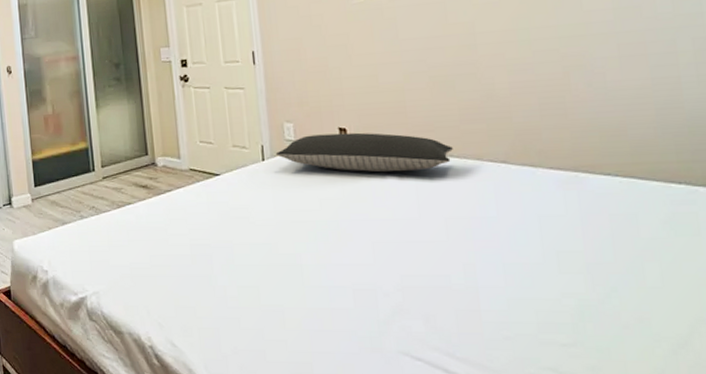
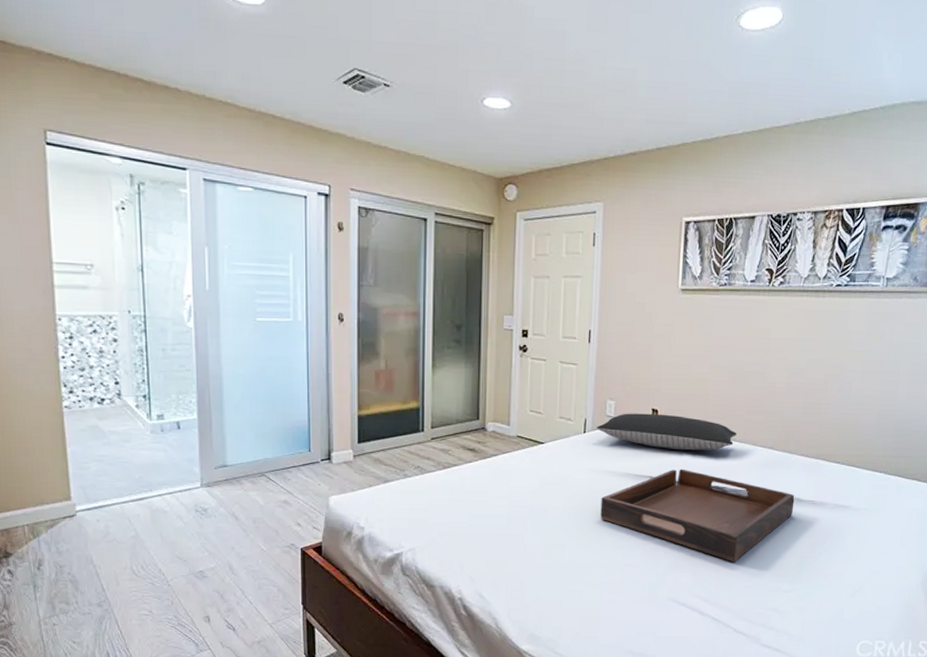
serving tray: none [293,193,554,307] -> present [600,468,795,562]

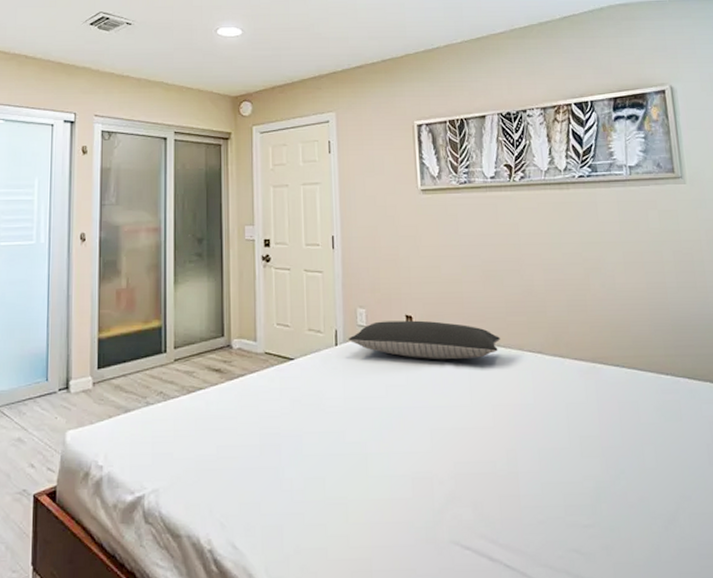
serving tray: present [600,468,795,562] -> none [360,381,578,492]

